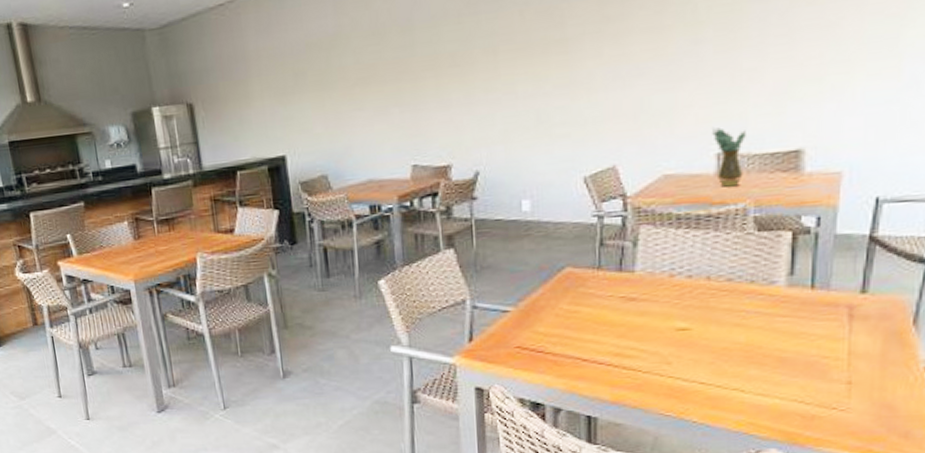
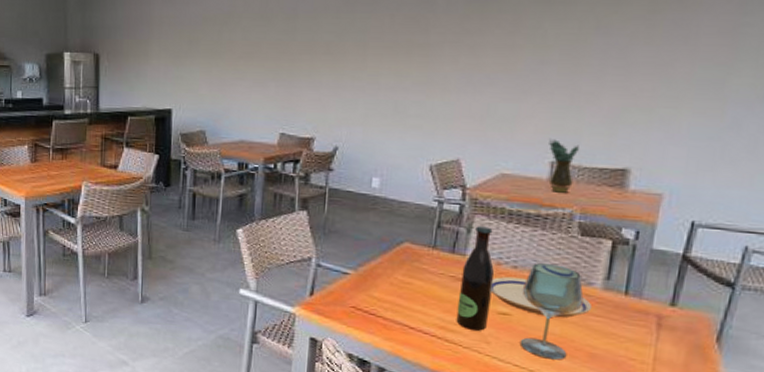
bottle: none [631,236,669,352] -> present [456,226,495,331]
plate: none [665,287,778,325] -> present [490,277,593,318]
wine glass: none [700,267,767,371] -> present [519,263,584,360]

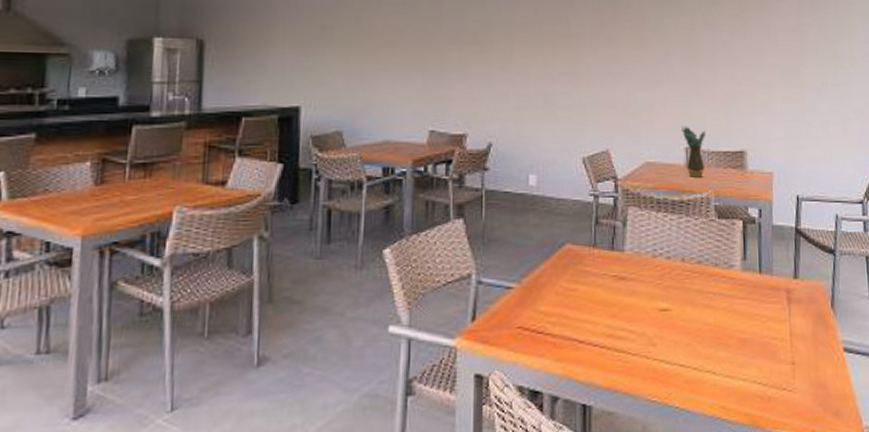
bottle: present [456,226,495,331] -> none [622,218,652,333]
plate: present [490,277,593,318] -> none [649,268,736,306]
wine glass: present [519,263,584,360] -> none [677,251,729,352]

